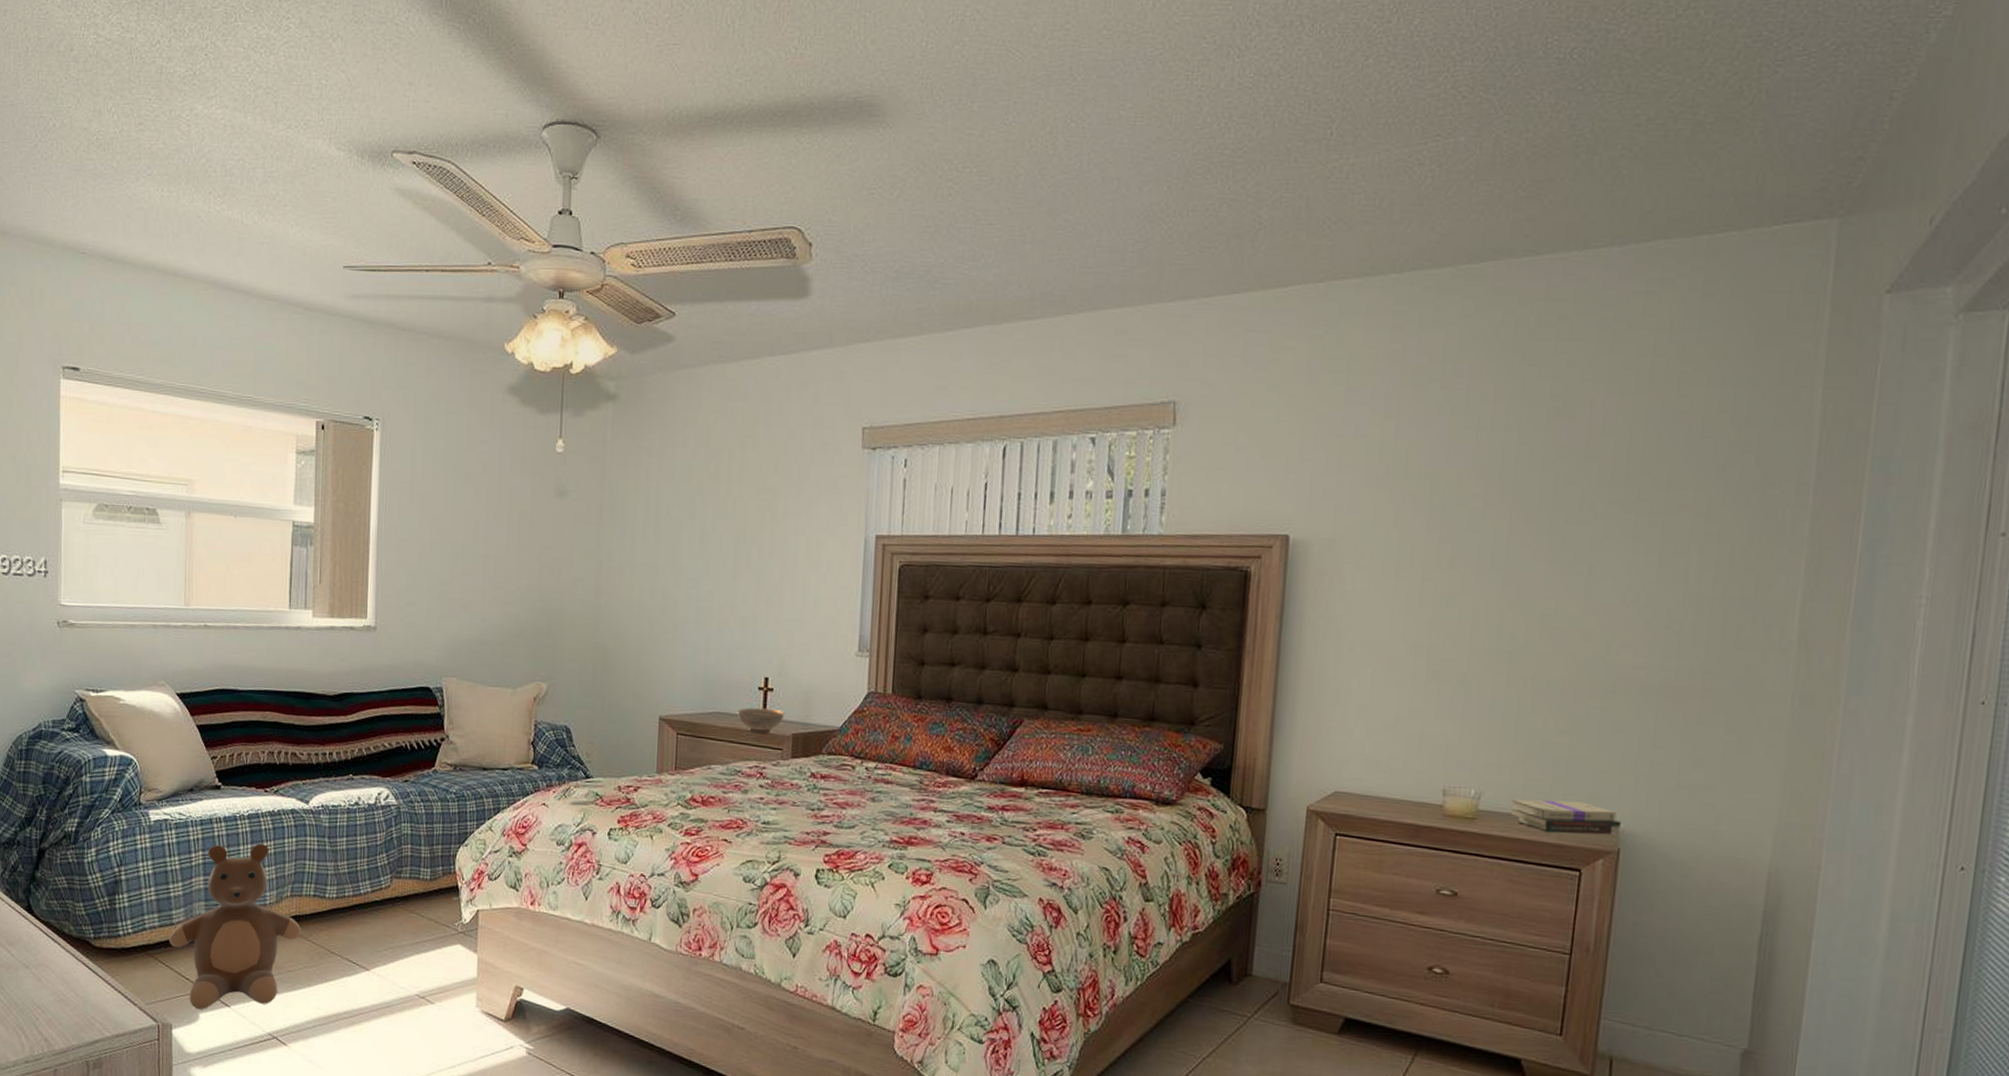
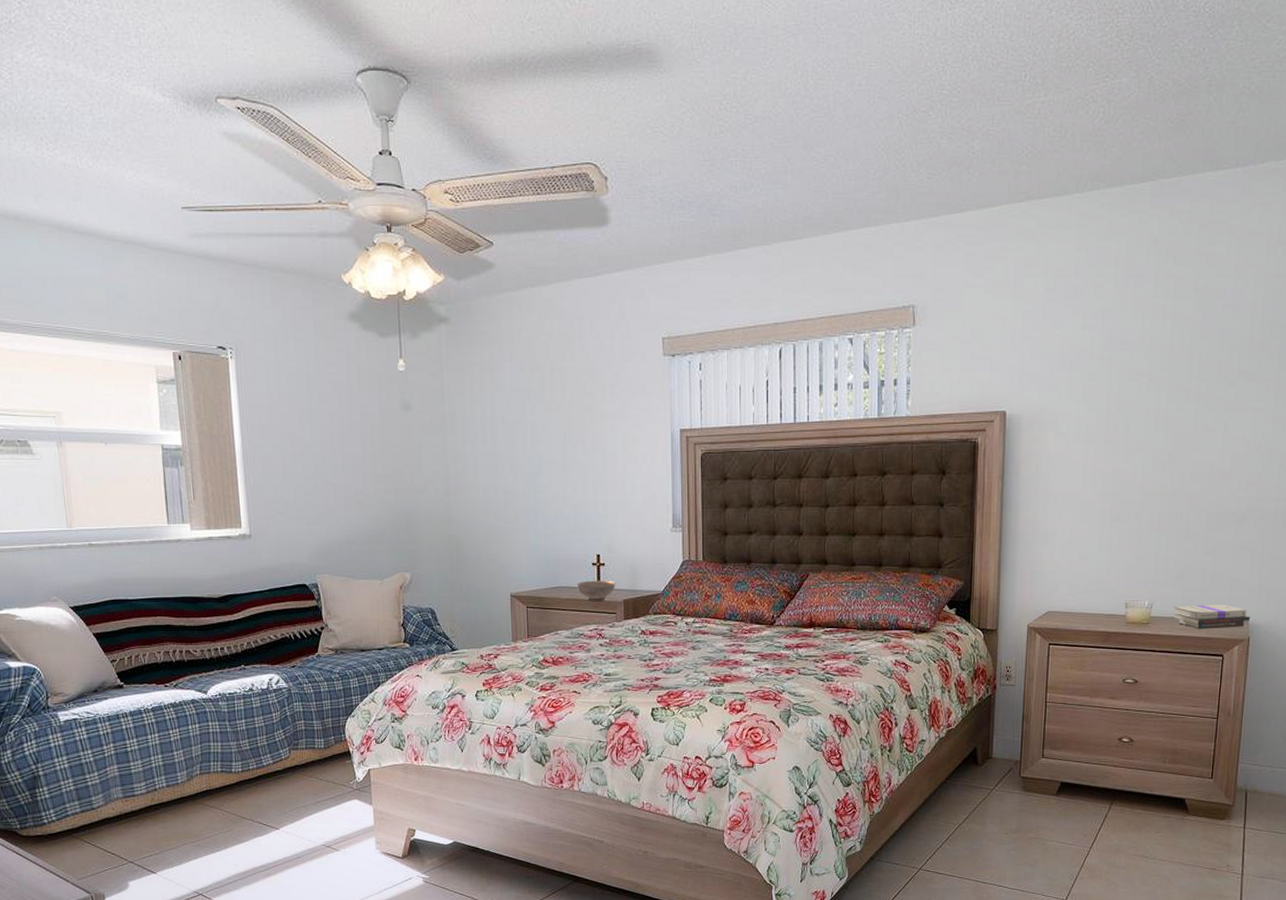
teddy bear: present [169,843,301,1010] -> none [92,732,213,879]

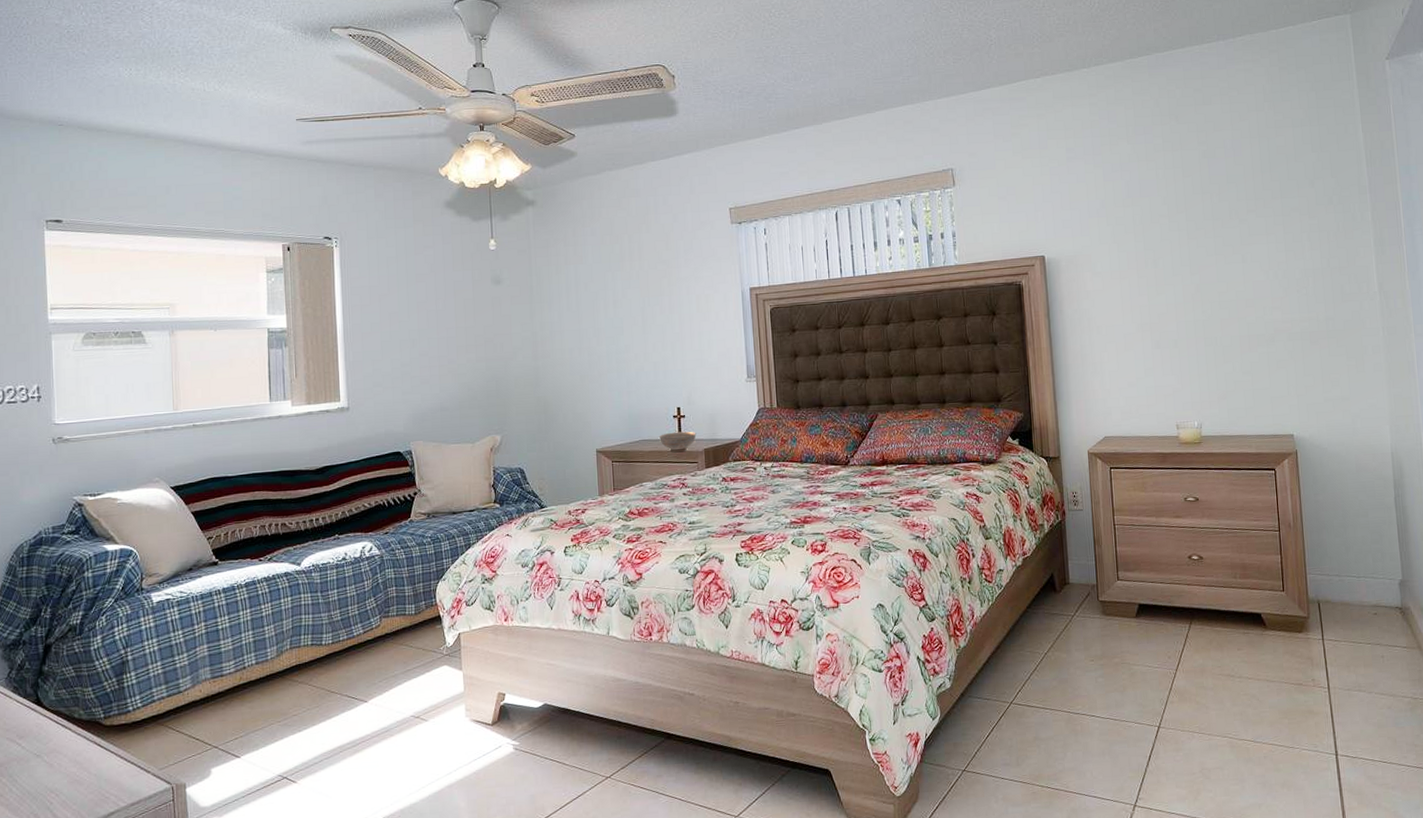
books: present [1173,604,1250,629] -> none [1222,420,1294,446]

